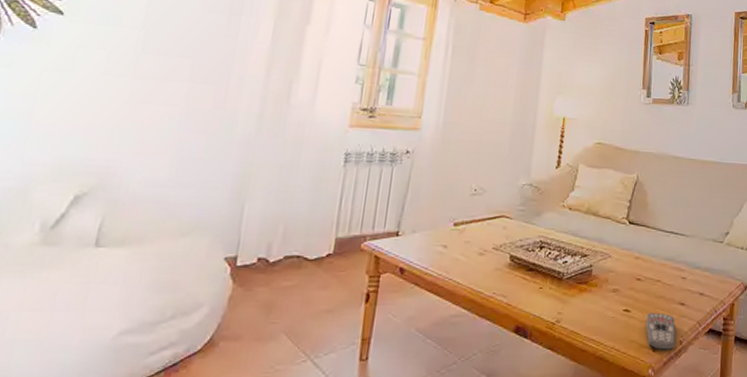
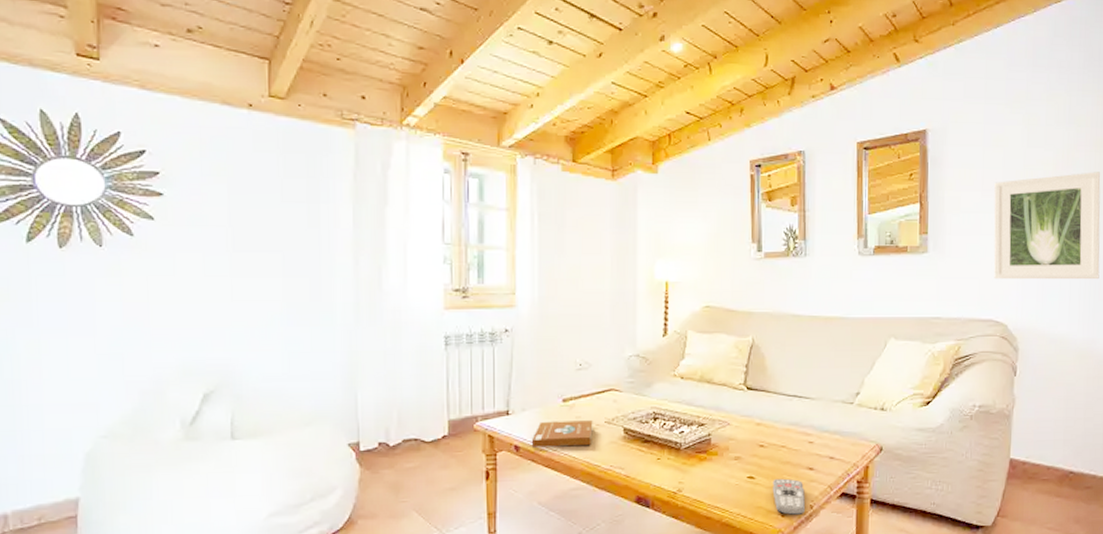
book: none [417,244,481,272] -> present [531,420,593,448]

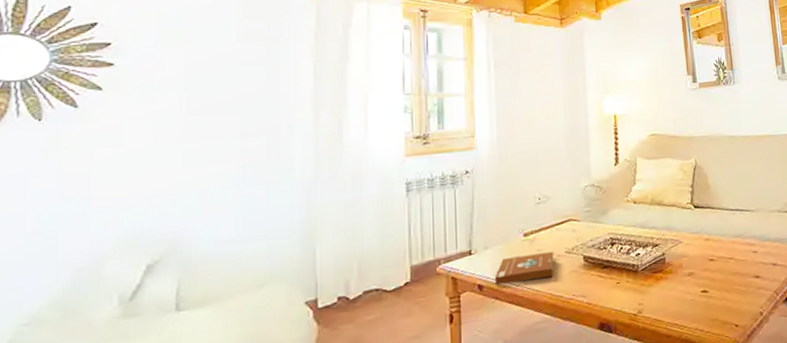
remote control: present [772,478,806,516] -> none [724,288,757,325]

